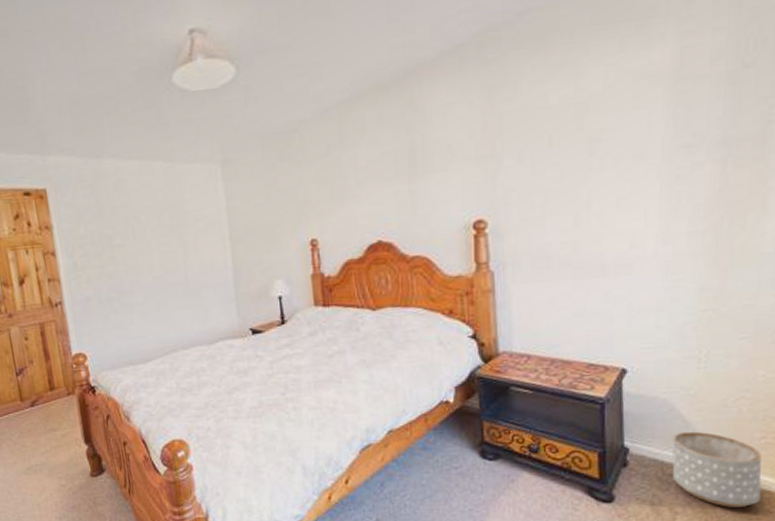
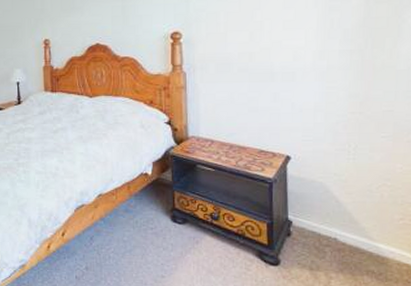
planter: present [672,431,762,507] -> none [327,210,401,276]

